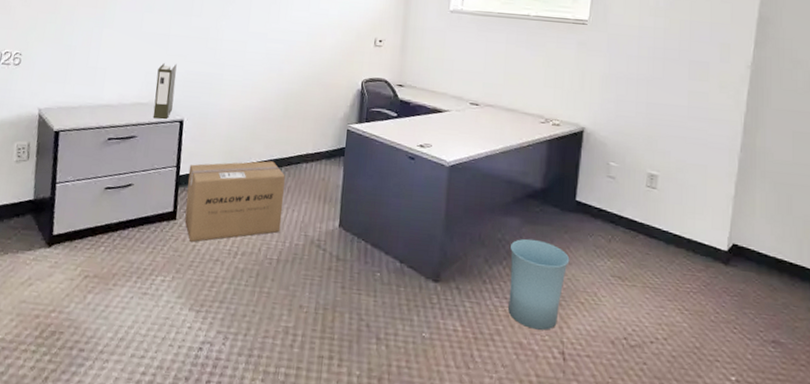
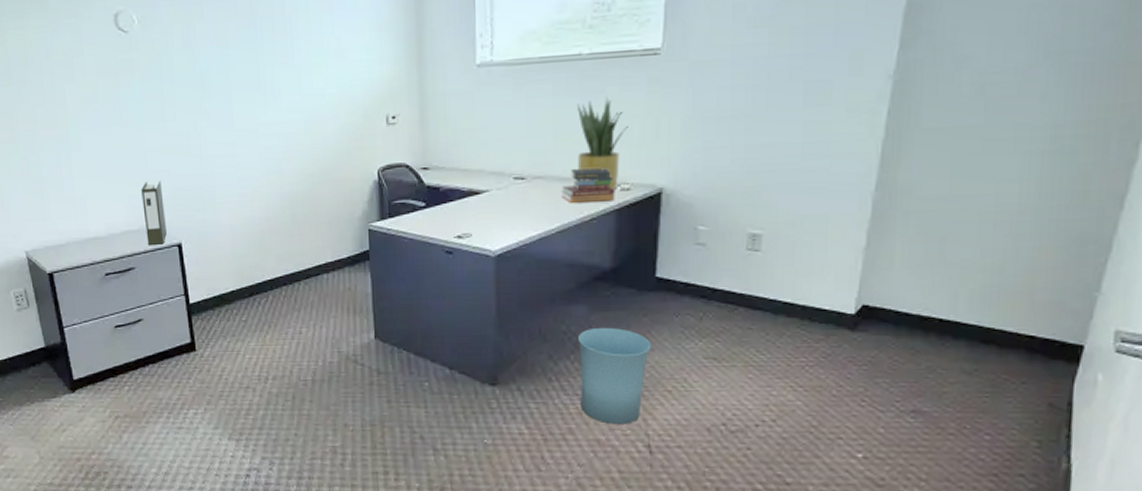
box: present [184,161,285,242] -> none [198,276,310,371]
books: none [506,103,548,133] -> present [561,168,615,203]
planter: none [521,51,561,124] -> present [578,98,628,190]

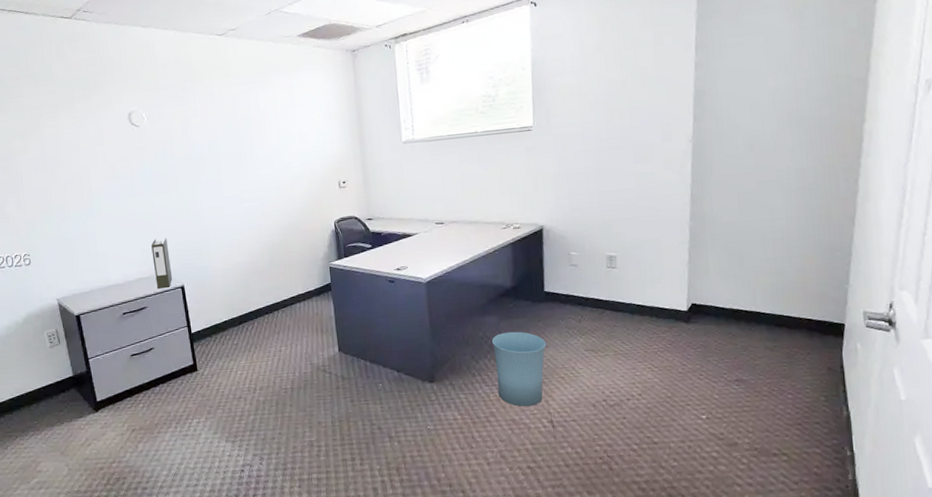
books: present [561,168,615,203] -> none [470,213,510,240]
planter: present [578,98,628,190] -> none [477,163,515,229]

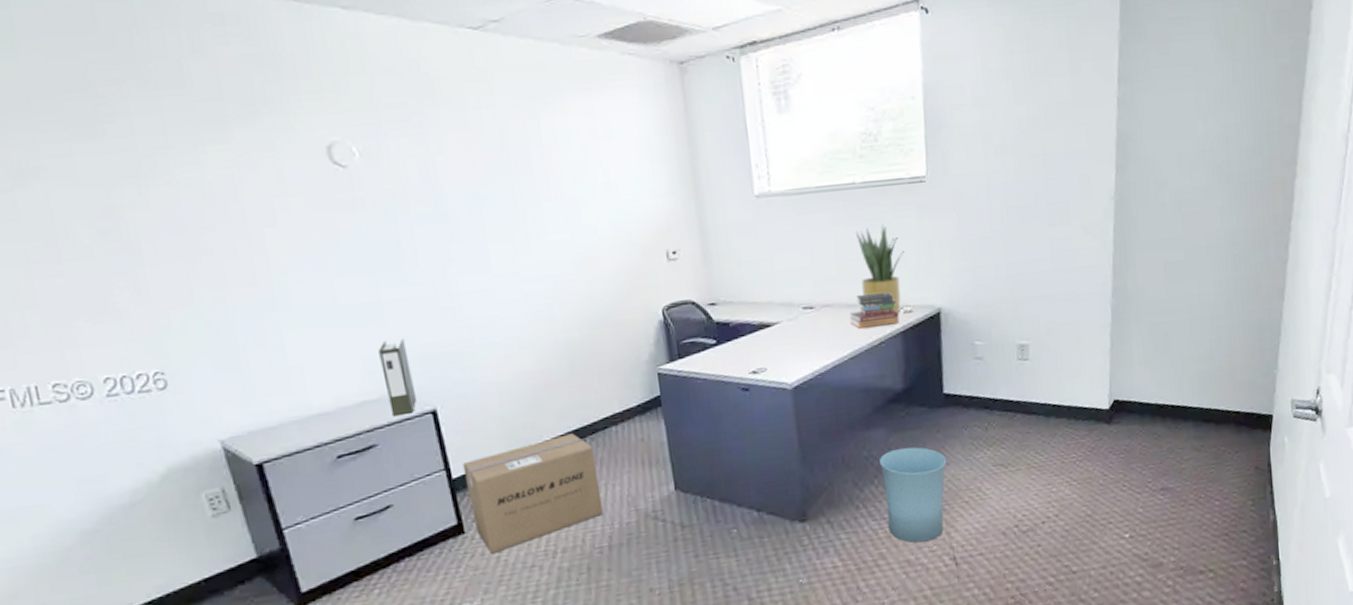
box: none [198,306,289,386] -> present [462,433,604,554]
books: none [470,213,510,240] -> present [849,292,900,329]
planter: none [477,163,515,229] -> present [856,225,904,313]

